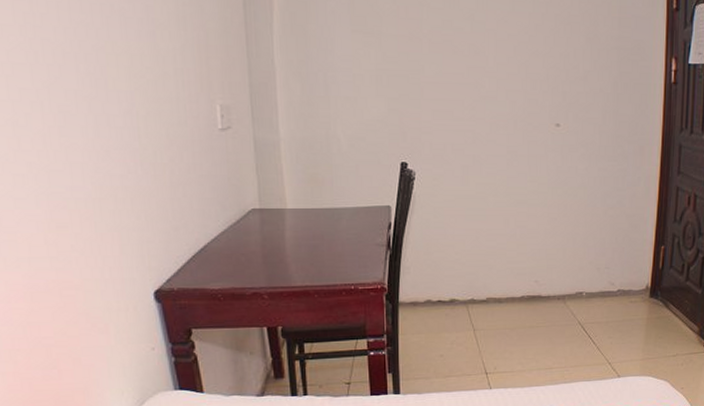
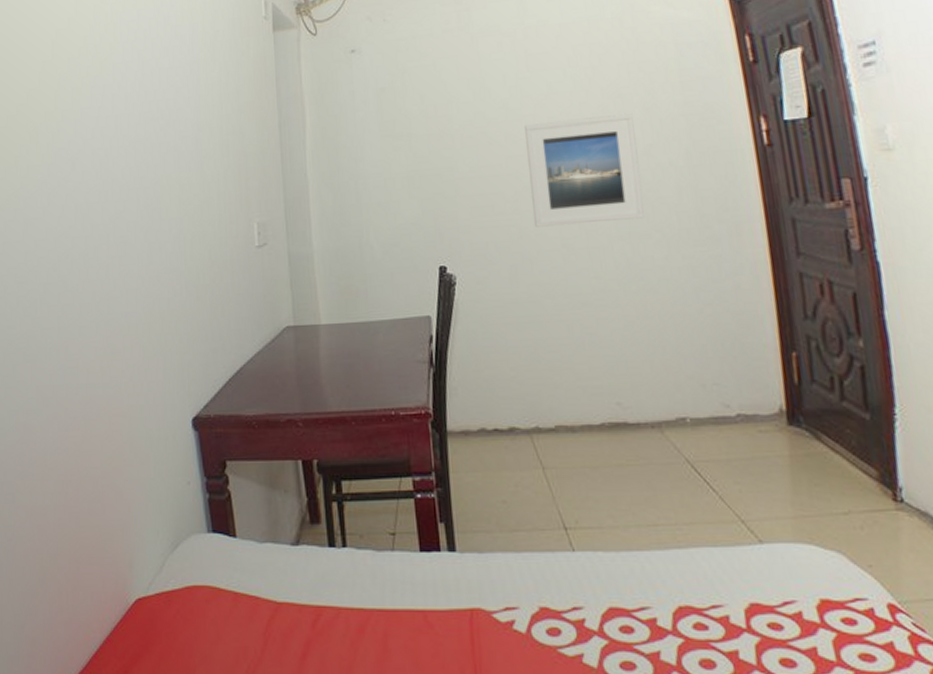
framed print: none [487,38,578,135] -> present [525,113,644,227]

